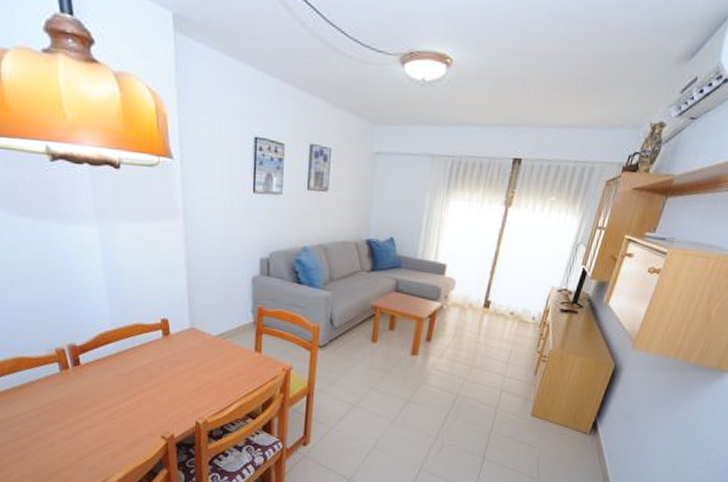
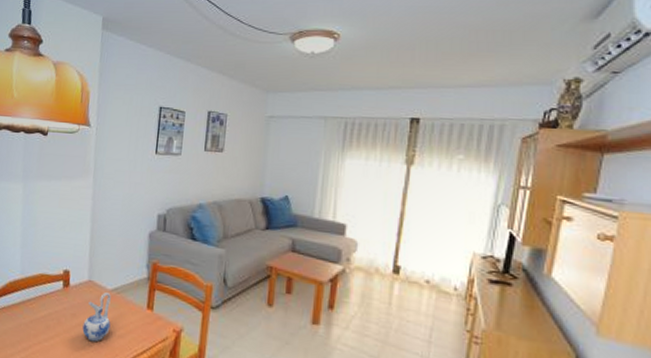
ceramic pitcher: none [189,339,219,386] -> present [82,292,111,342]

